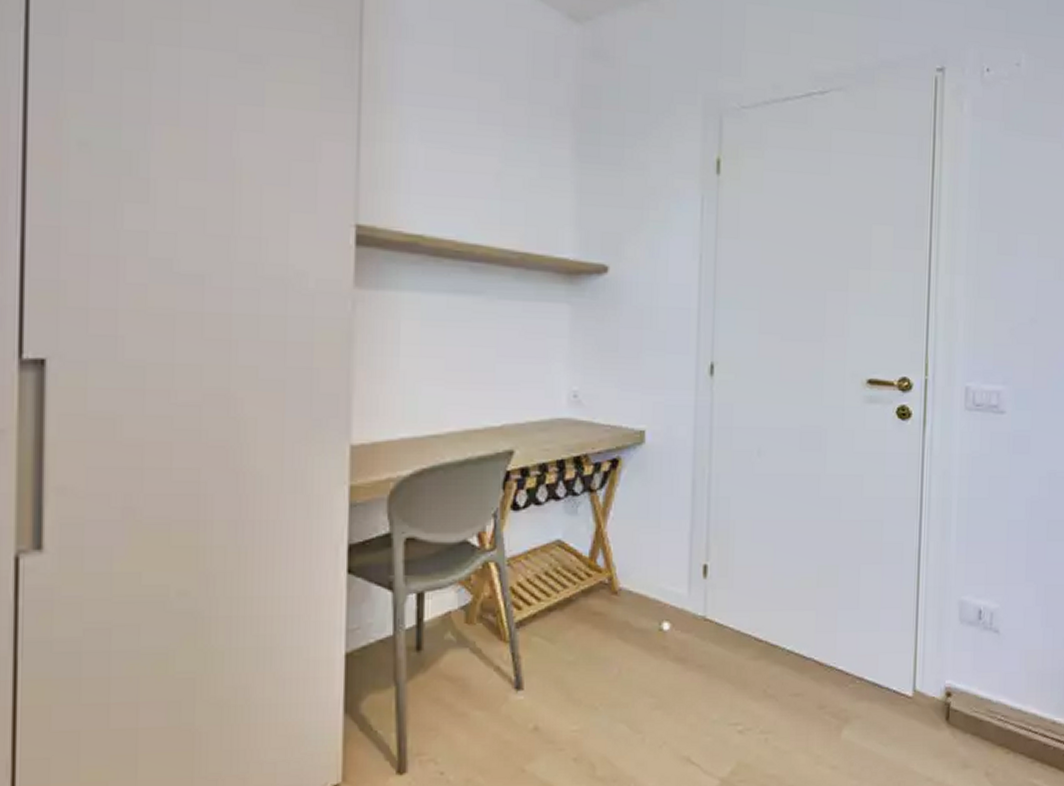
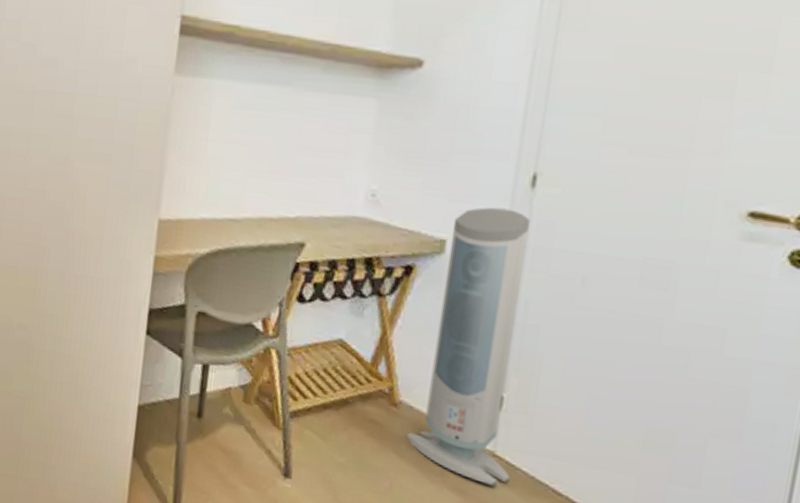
air purifier: none [628,396,720,648] -> present [406,207,530,486]

